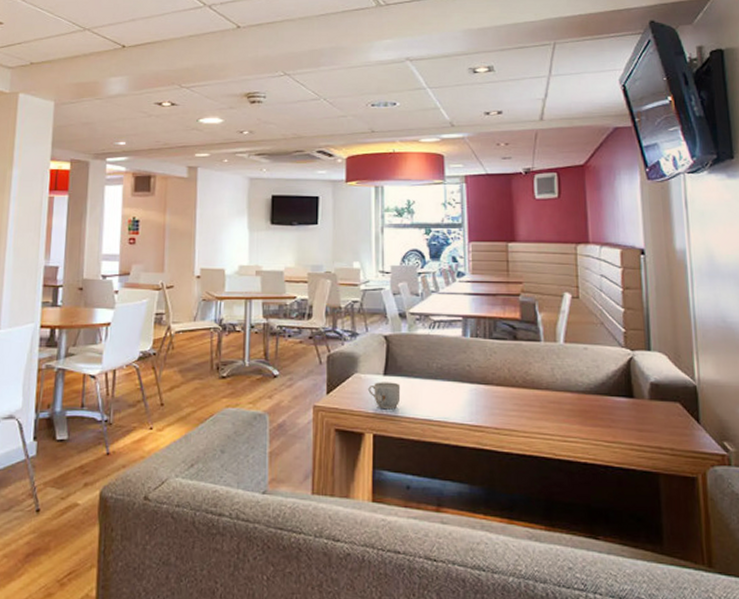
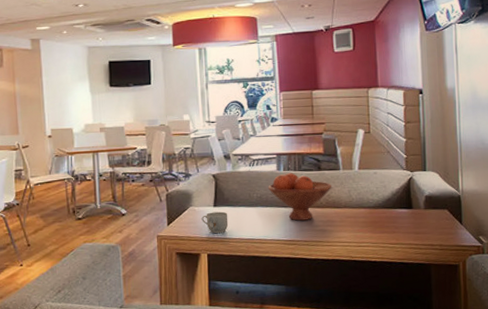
fruit bowl: none [451,340,530,402] -> present [268,173,331,221]

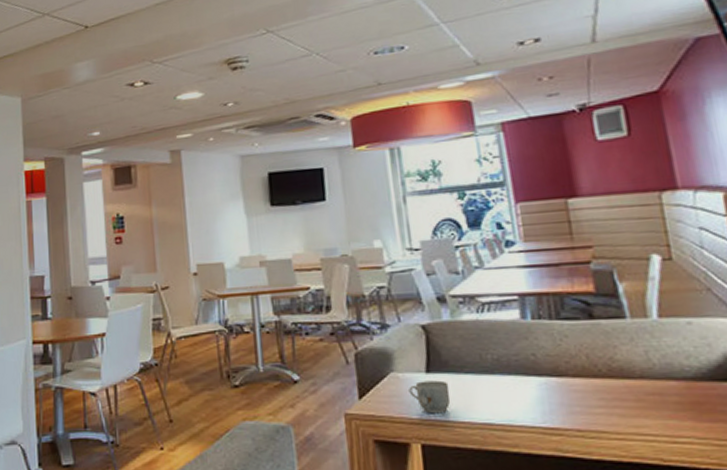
fruit bowl: present [268,173,331,221] -> none [509,323,615,398]

